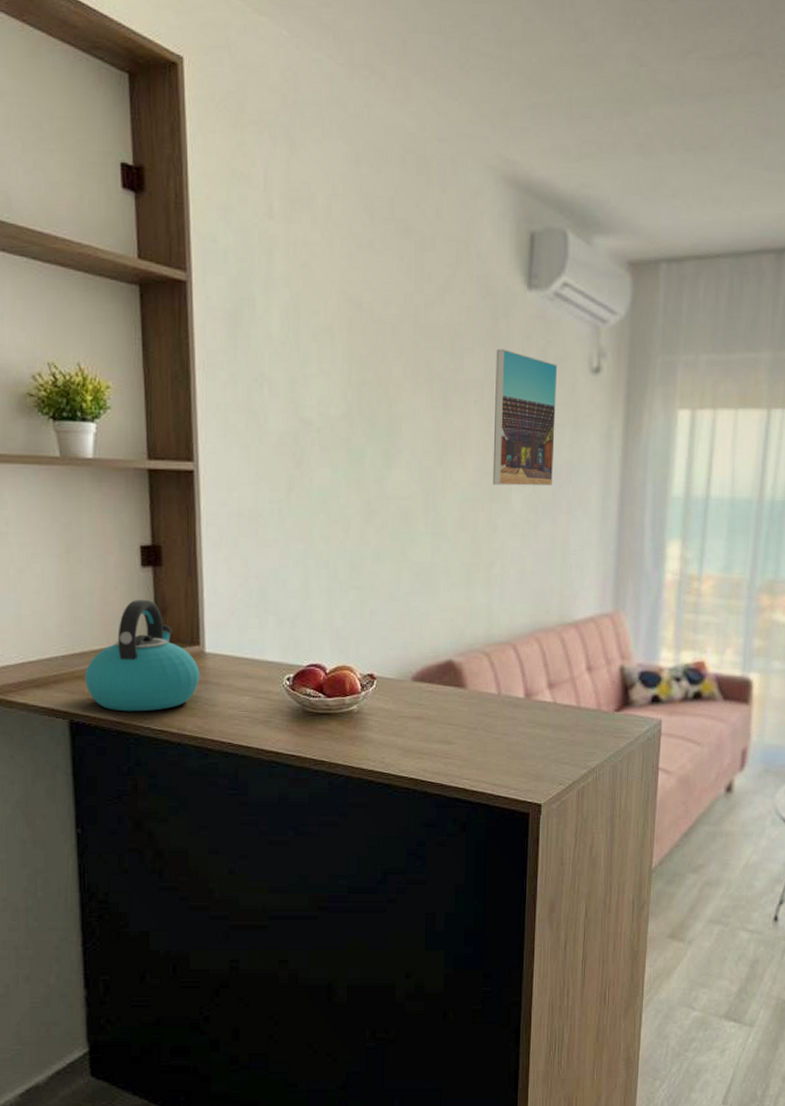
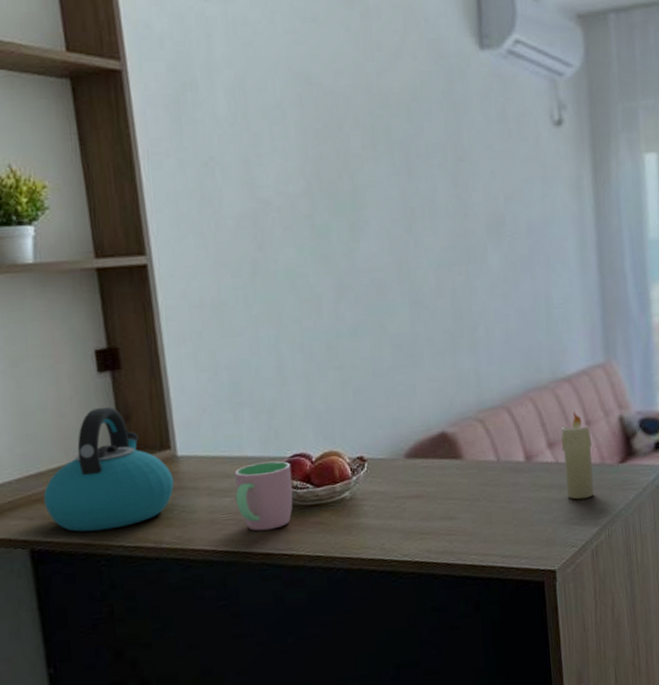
cup: none [253,668,306,731] -> present [234,461,293,531]
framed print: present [492,349,558,486] -> none [455,110,528,247]
candle: none [560,657,591,741] -> present [561,412,594,500]

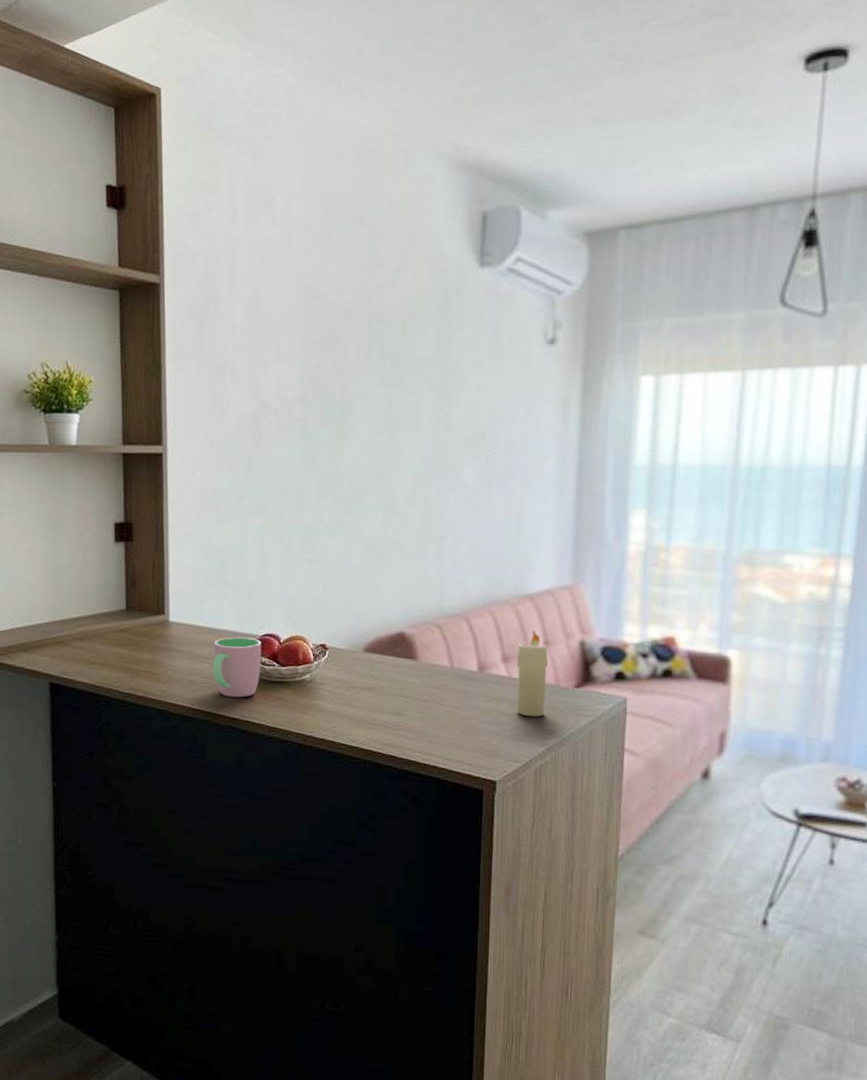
kettle: present [43,406,174,532] -> none [64,571,164,676]

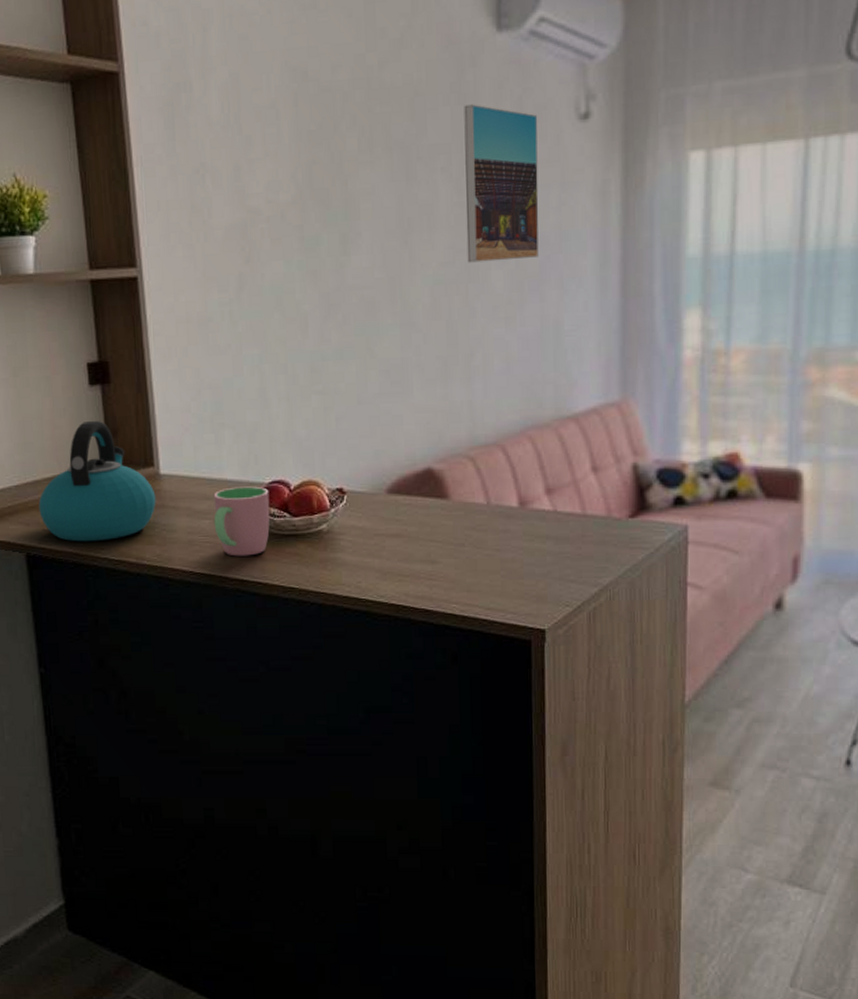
kettle: none [64,571,164,676] -> present [38,420,156,542]
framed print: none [444,326,511,459] -> present [464,104,539,263]
candle: present [516,630,549,717] -> none [562,456,598,555]

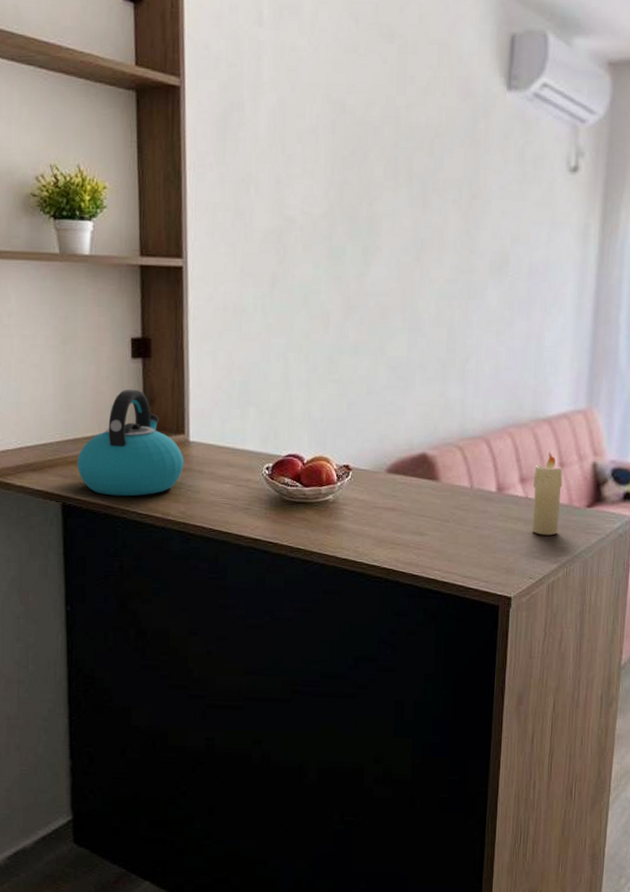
cup: present [213,486,270,557] -> none [234,457,285,519]
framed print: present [464,104,539,263] -> none [469,149,536,284]
candle: none [562,456,598,555] -> present [532,452,563,536]

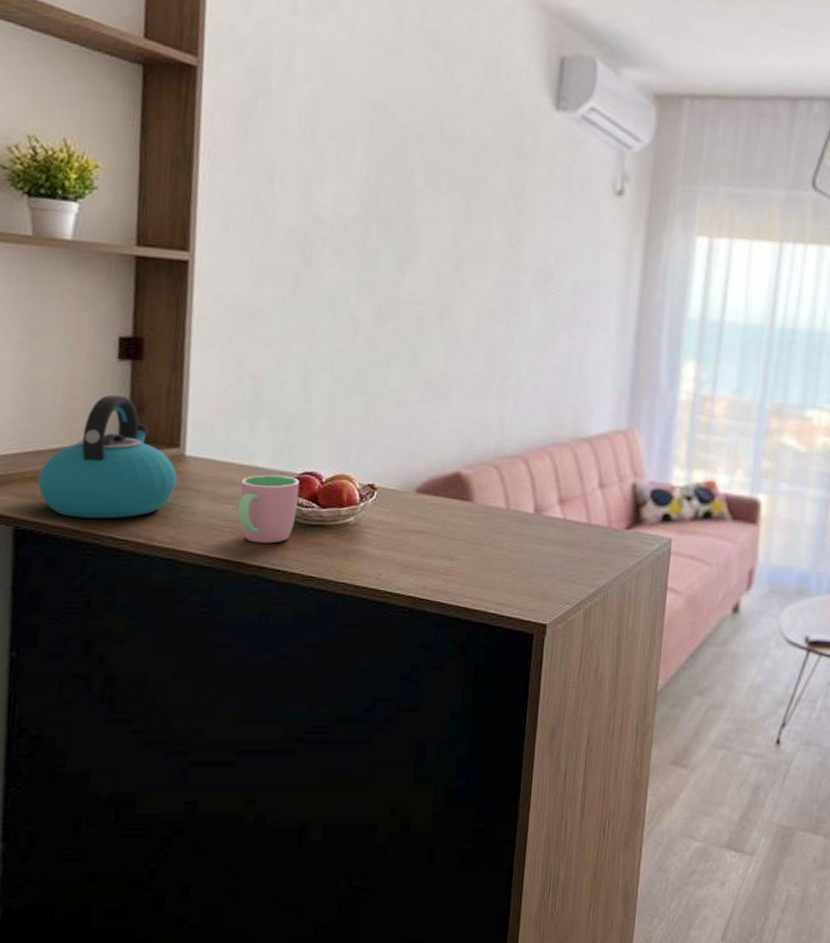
cup: none [234,457,285,519] -> present [237,475,300,544]
candle: present [532,452,563,536] -> none [569,473,603,559]

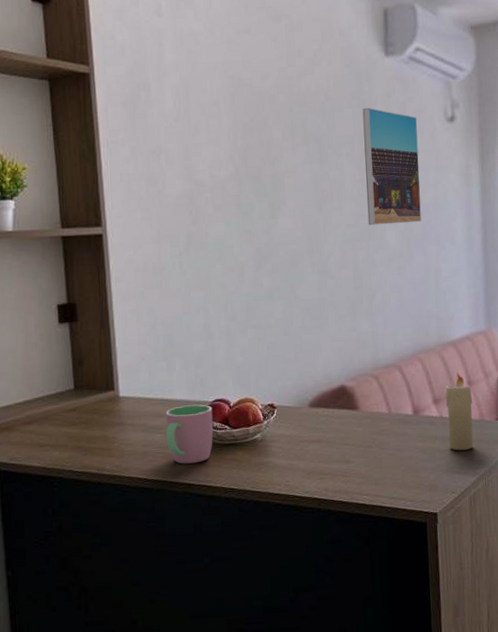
kettle: present [37,394,178,519] -> none [10,352,116,457]
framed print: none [511,164,582,301] -> present [362,108,421,225]
candle: none [569,473,603,559] -> present [445,373,474,451]

